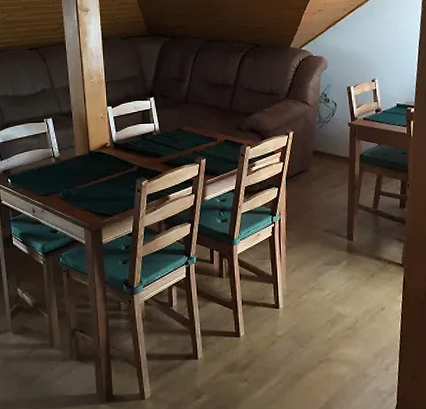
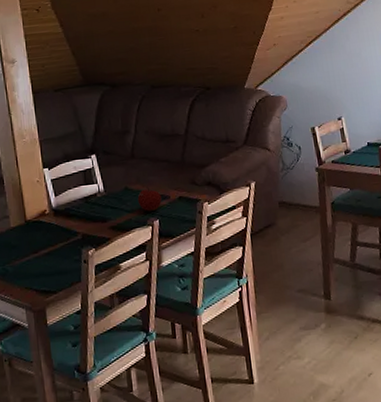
fruit: none [188,128,210,151] -> present [137,186,162,211]

